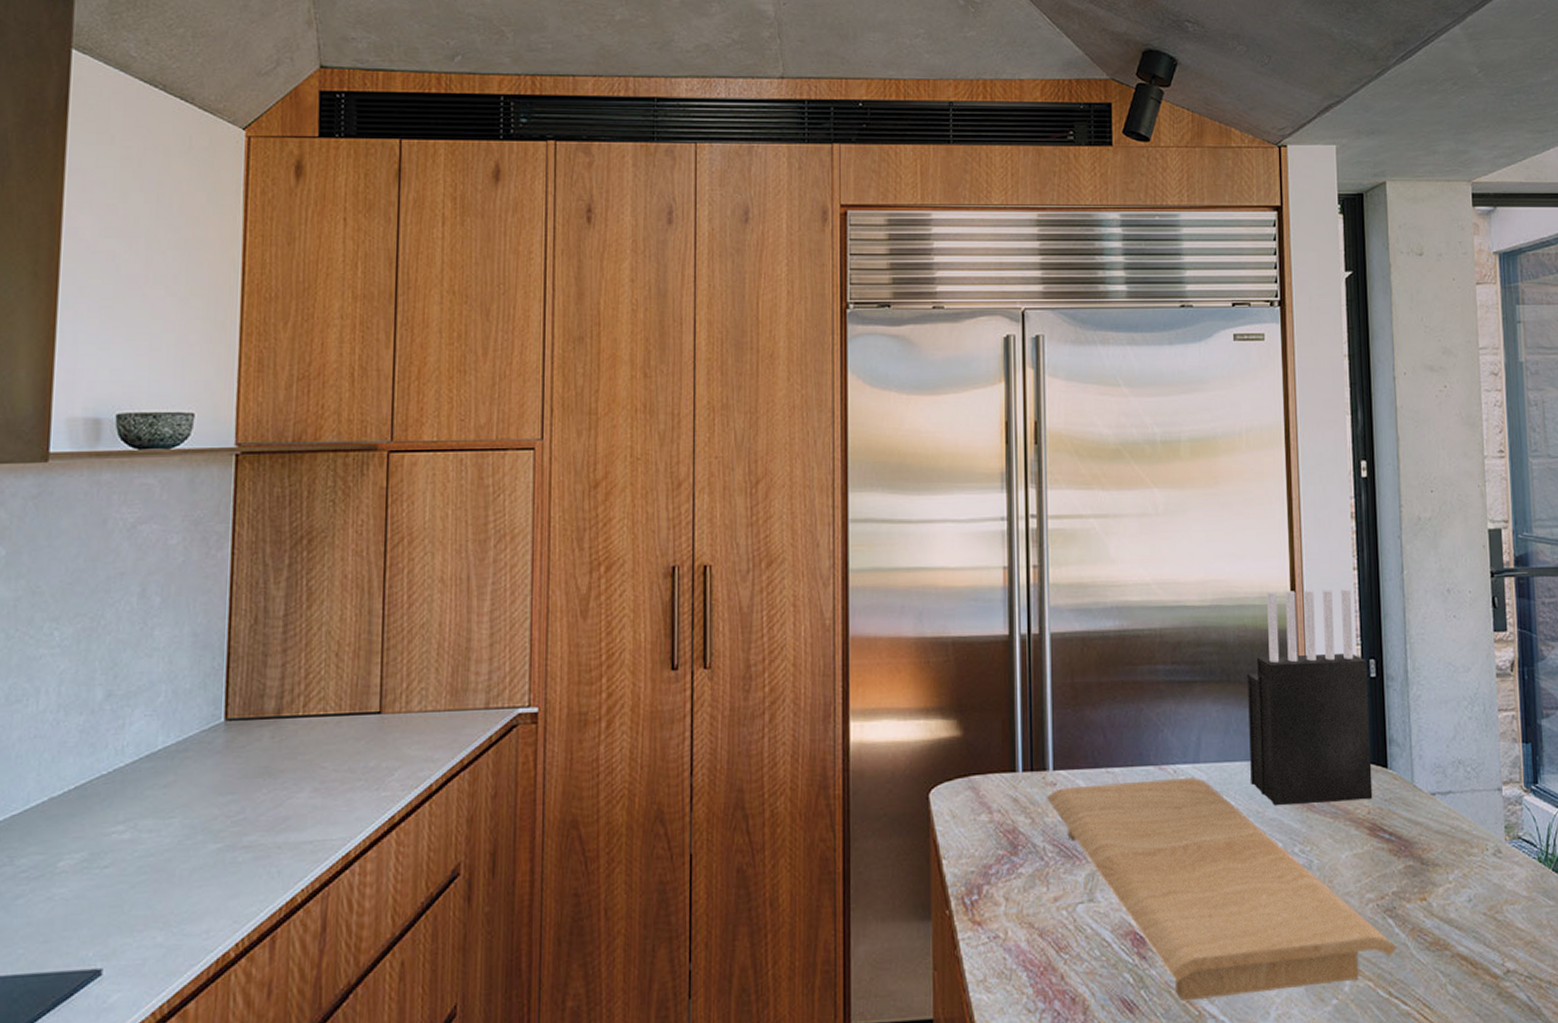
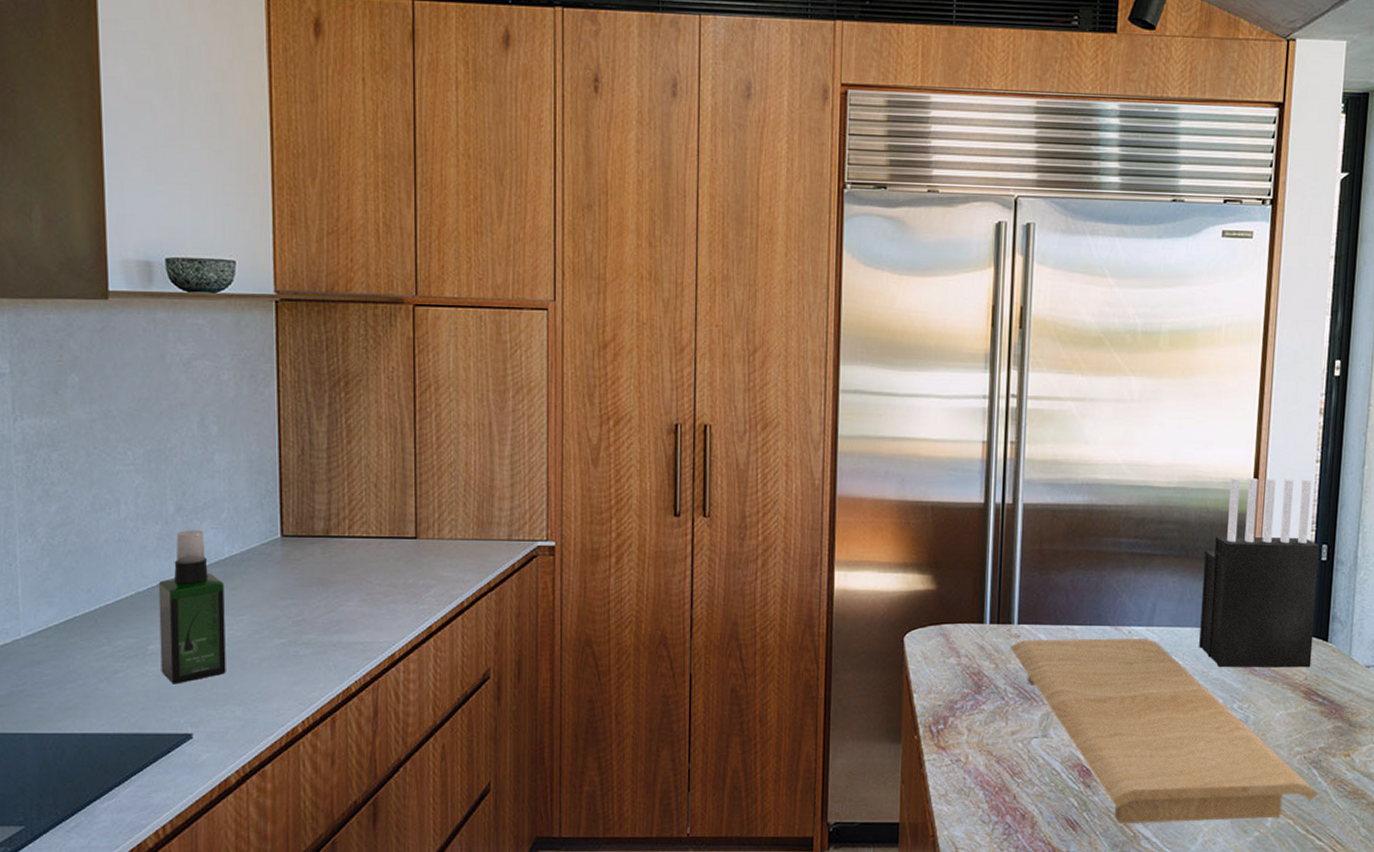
spray bottle: none [70,719,154,909] -> present [158,530,226,684]

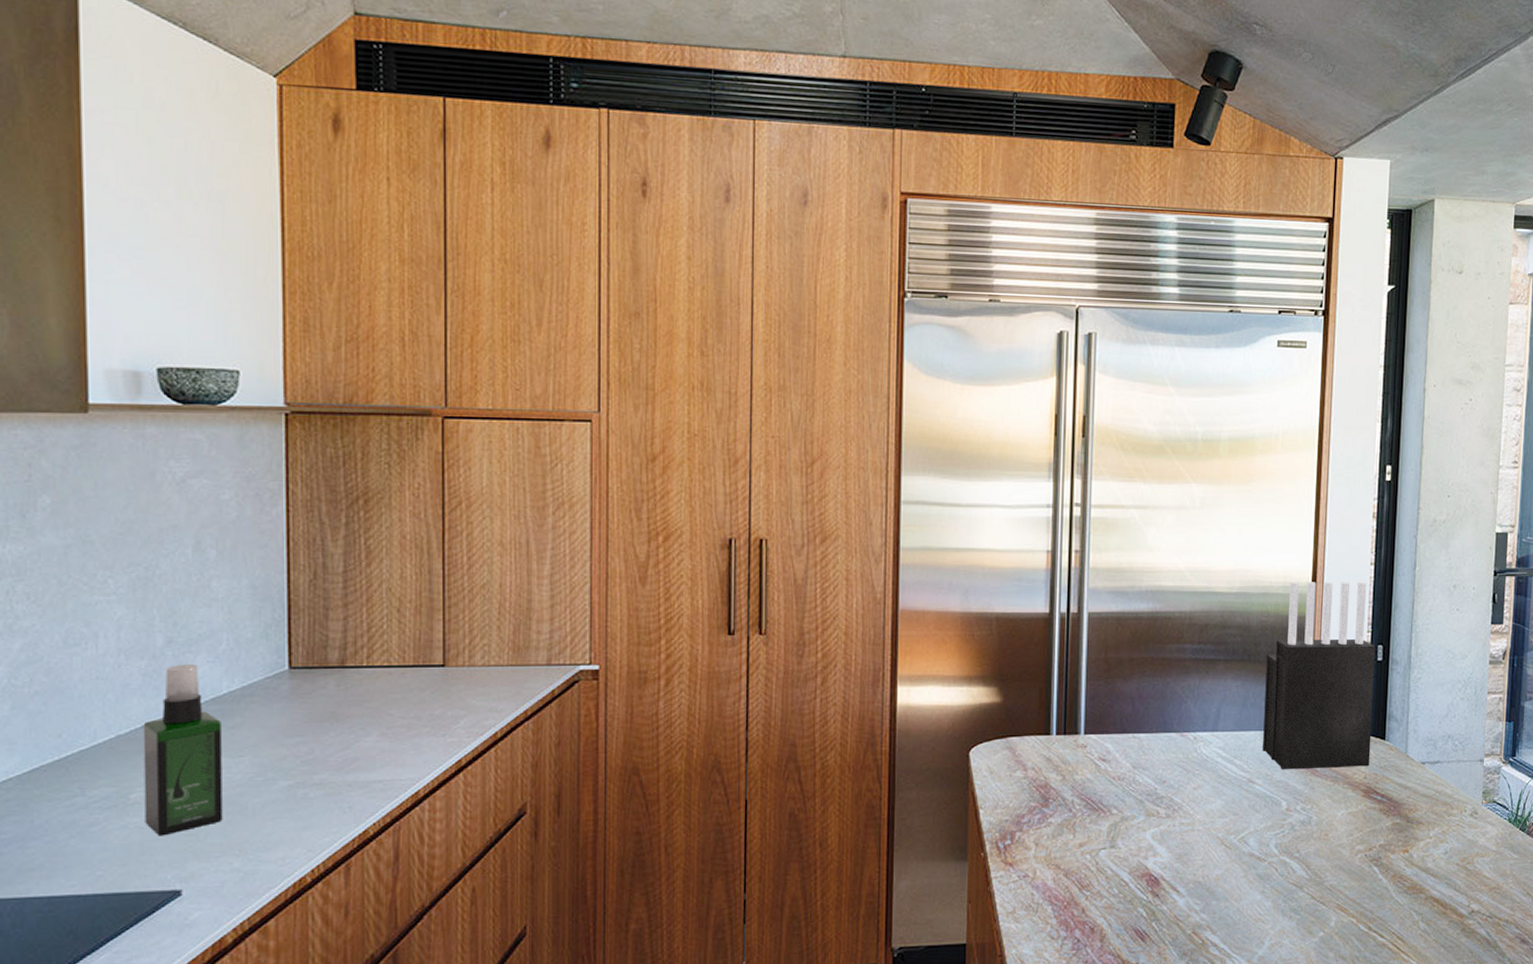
cutting board: present [1009,638,1319,824] -> none [1076,744,1380,932]

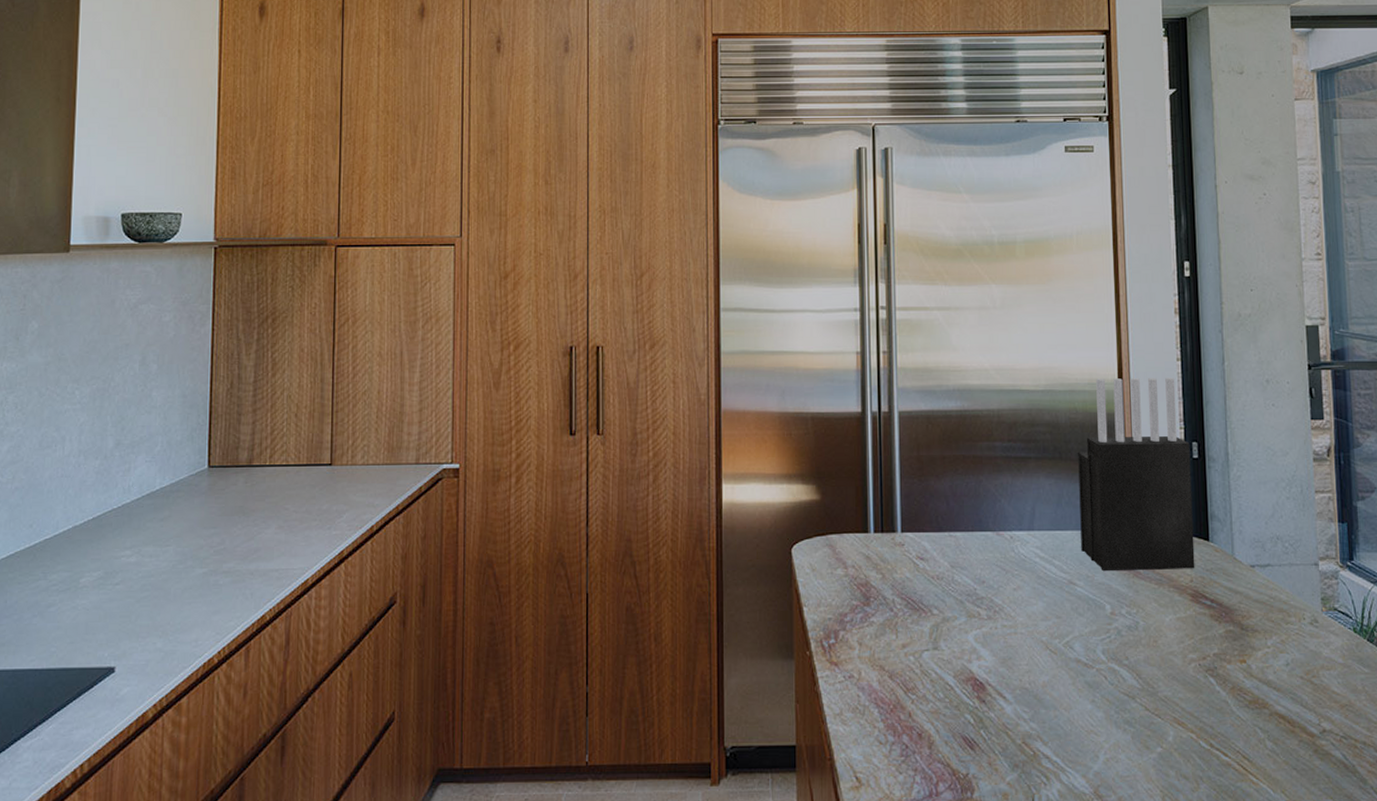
spray bottle: present [143,664,223,836] -> none [90,464,153,617]

